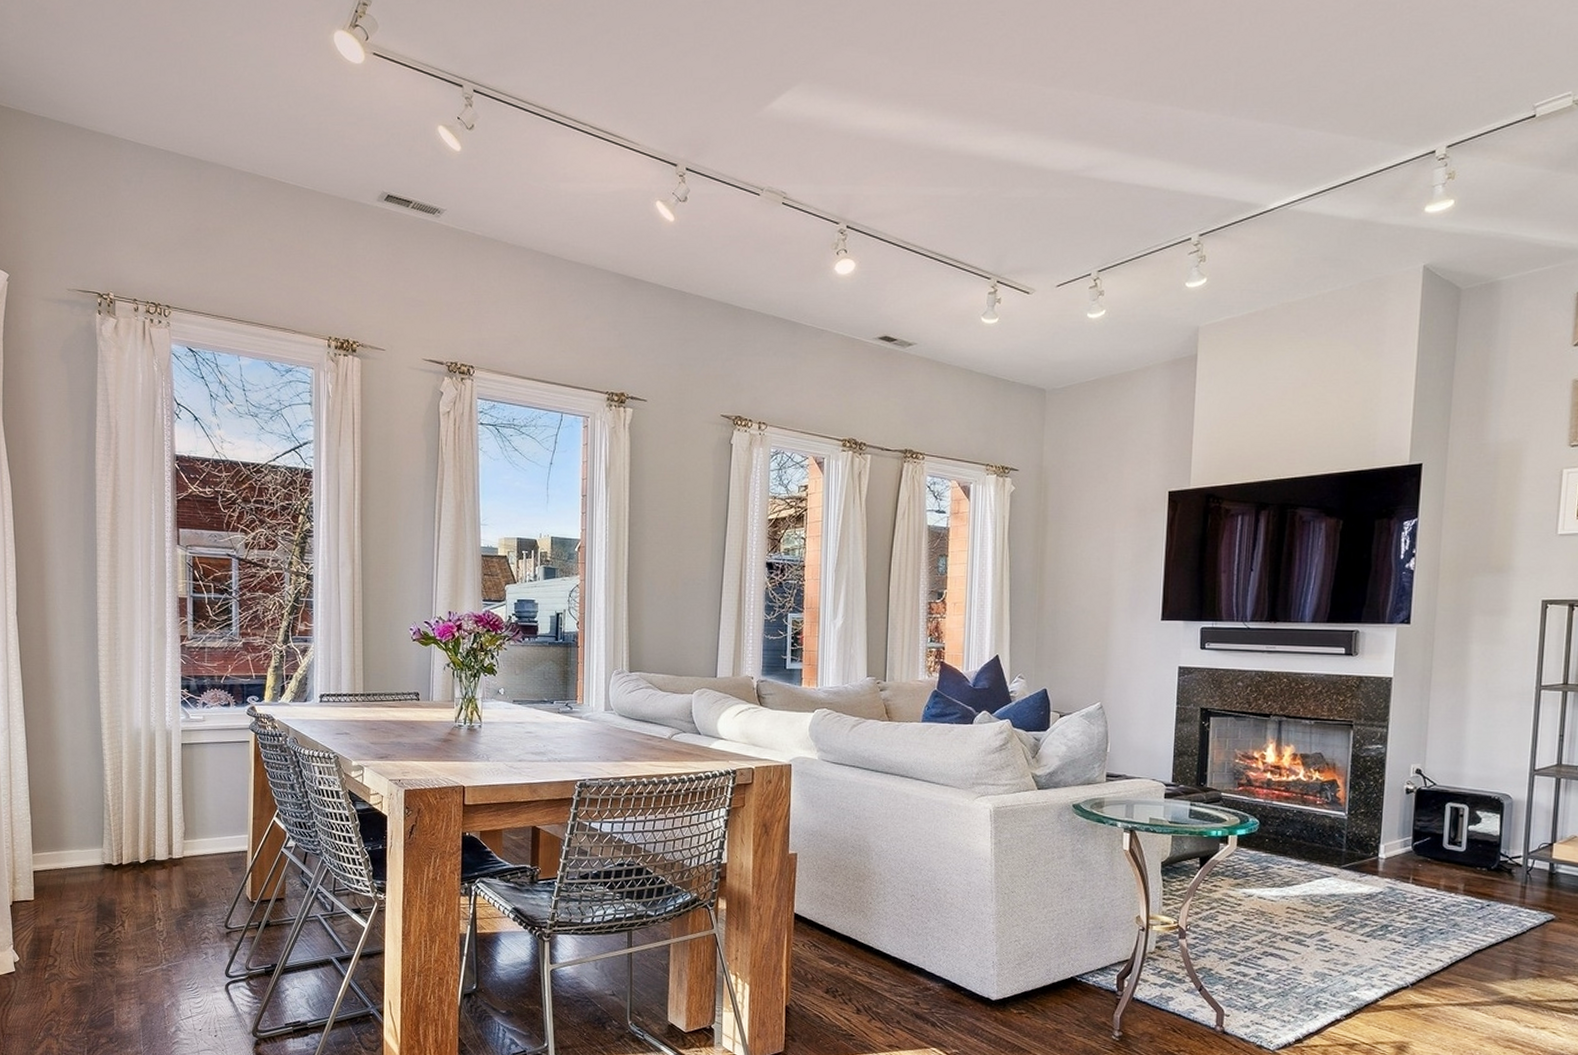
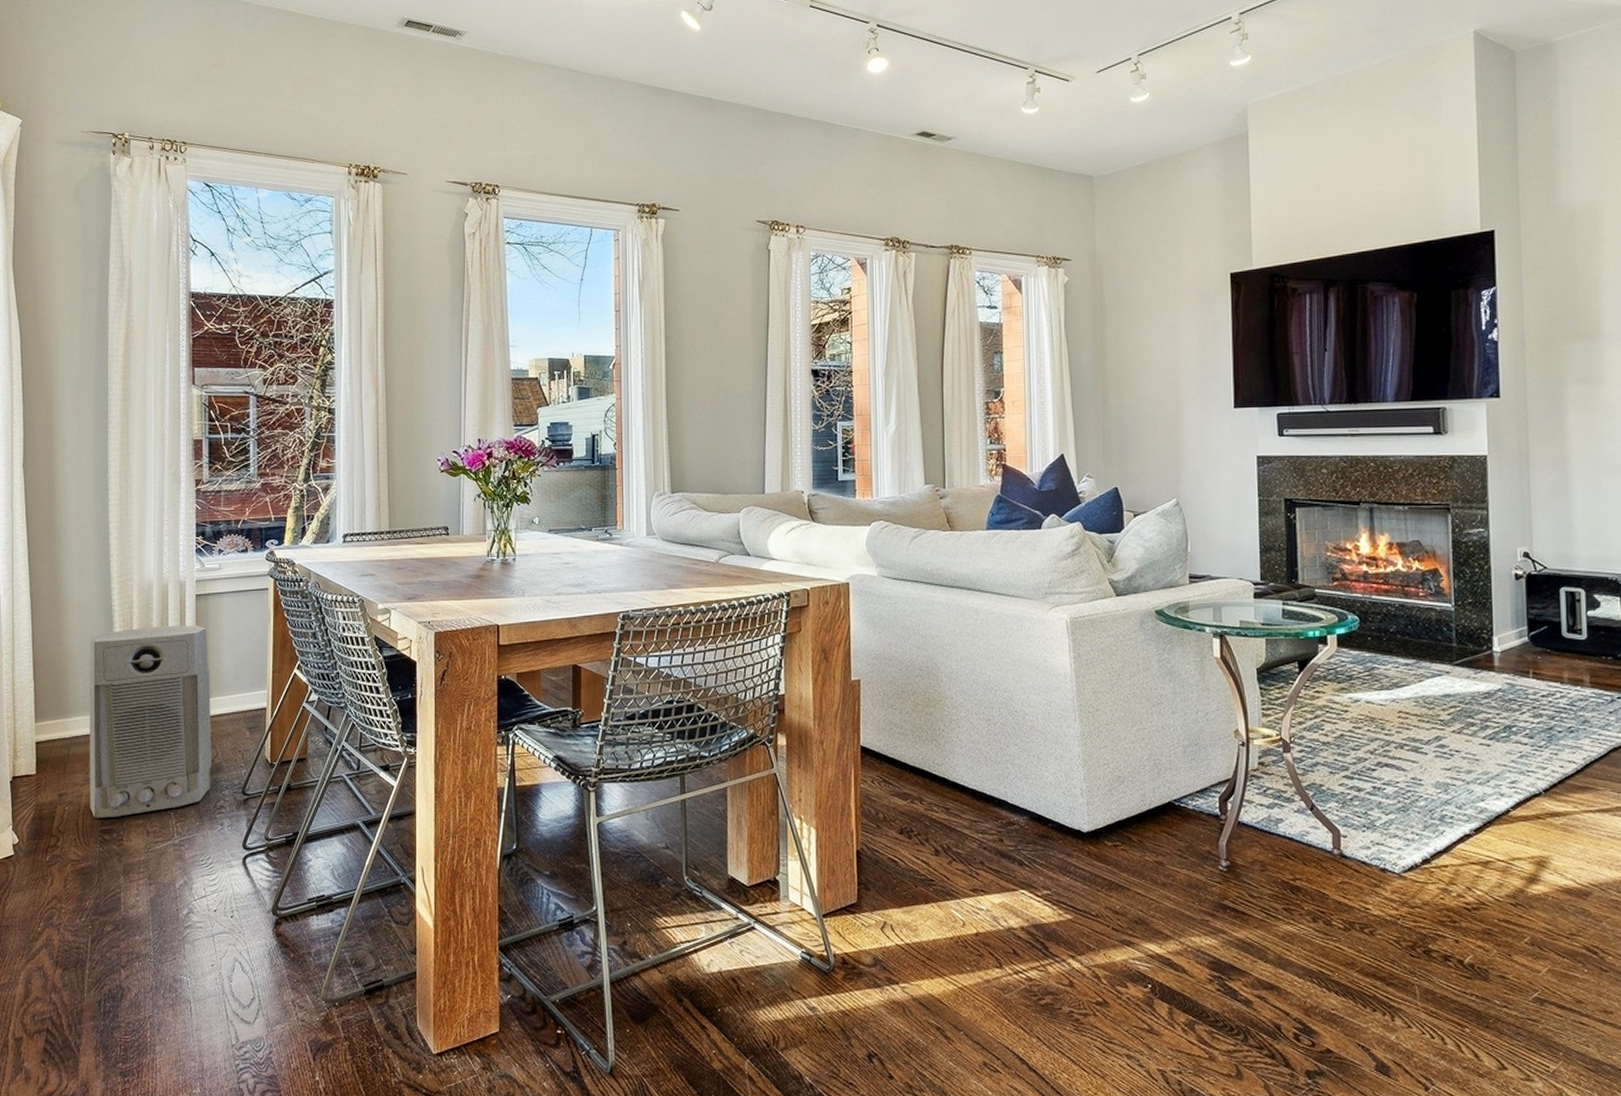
air purifier: none [82,770,196,943] -> present [89,625,211,818]

